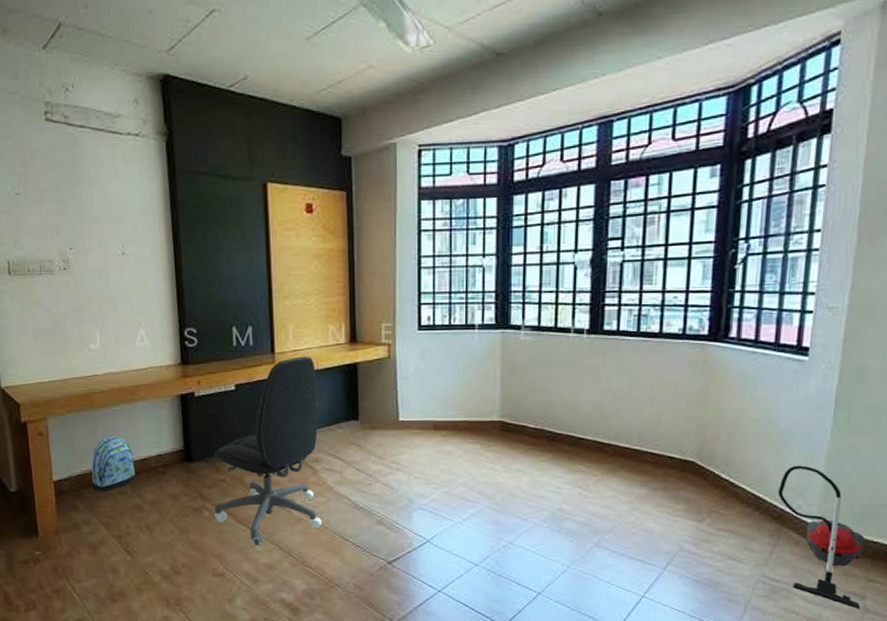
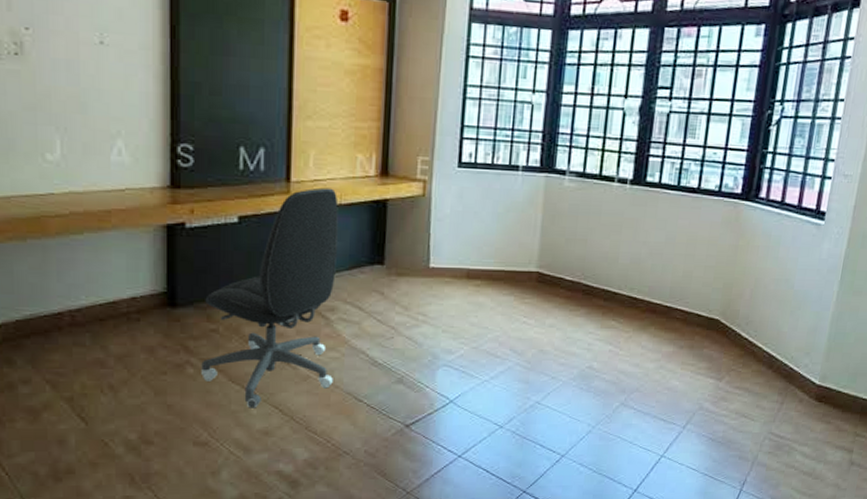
backpack: present [91,436,136,491] -> none [36,272,99,342]
vacuum cleaner: present [778,465,865,609] -> none [789,325,857,462]

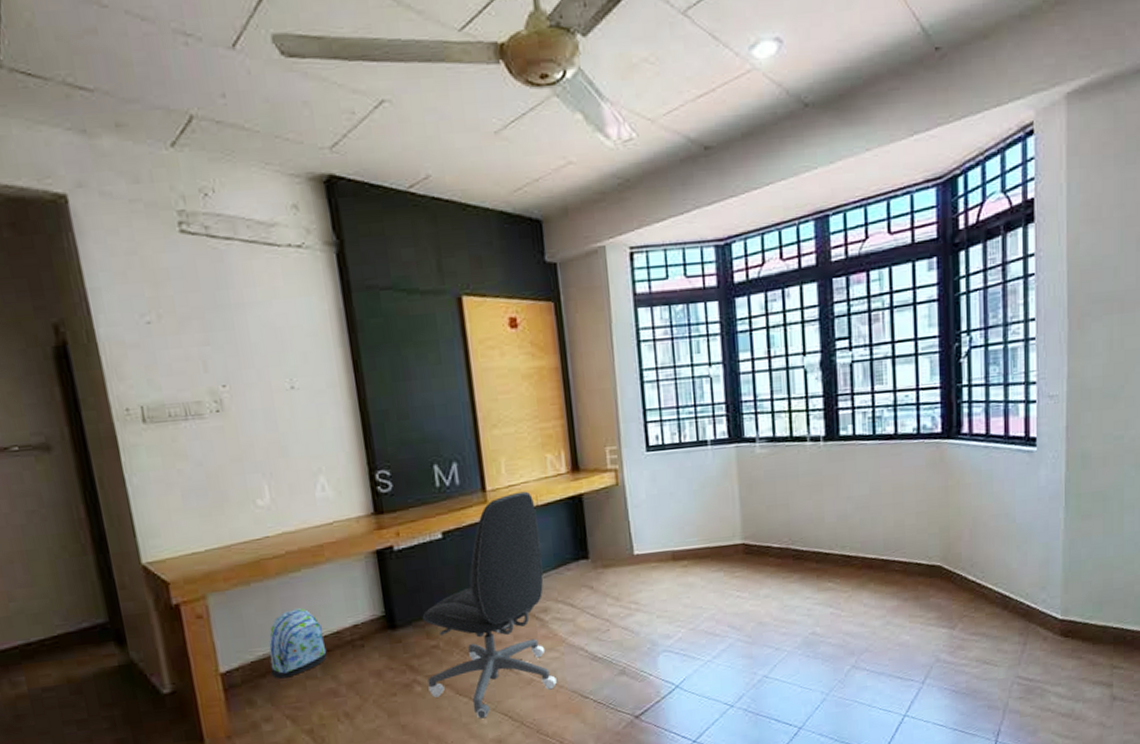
backpack: none [36,272,99,342] -> present [268,608,327,679]

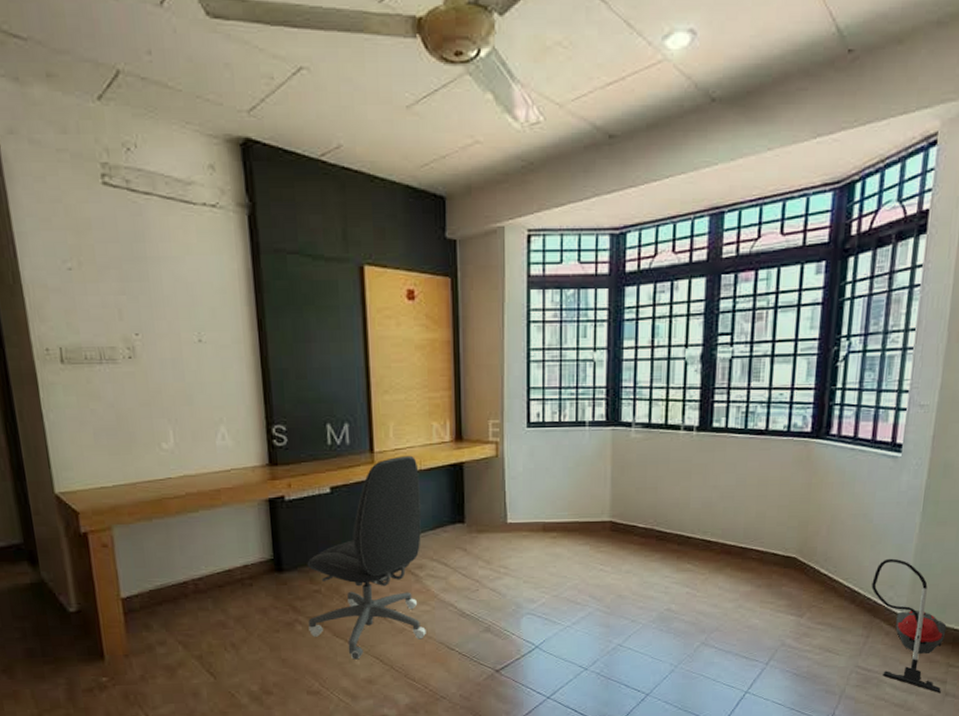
backpack: present [268,608,327,679] -> none [166,546,219,608]
vacuum cleaner: none [1023,557,1108,698] -> present [871,558,947,693]

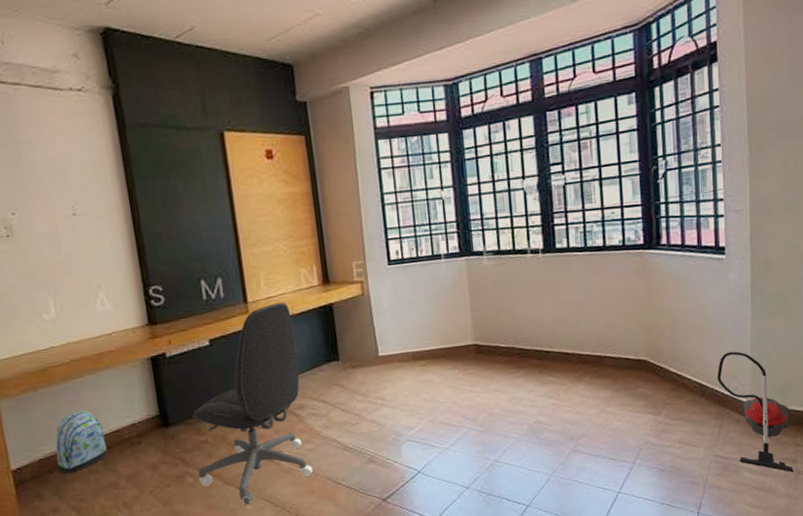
backpack: none [166,546,219,608] -> present [55,410,108,474]

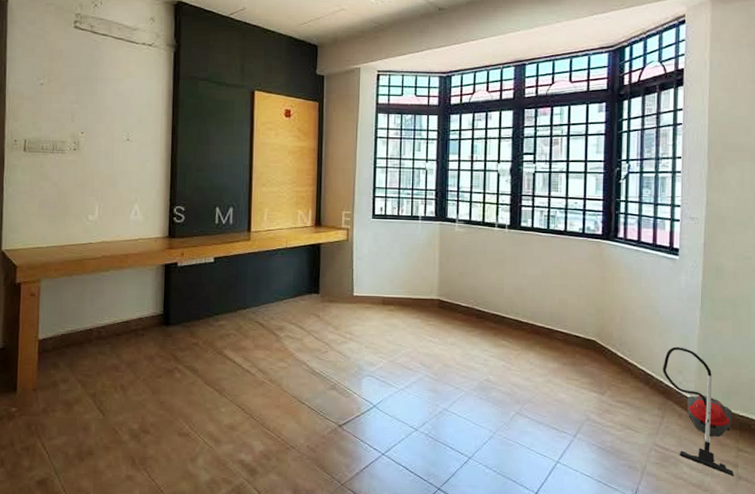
backpack: present [55,410,108,474] -> none [74,299,117,351]
office chair: present [192,302,313,505] -> none [185,235,285,407]

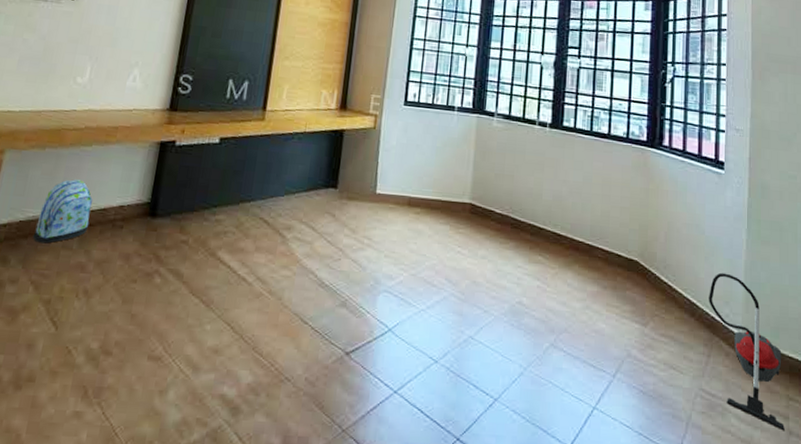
backpack: none [74,299,117,351] -> present [32,179,92,244]

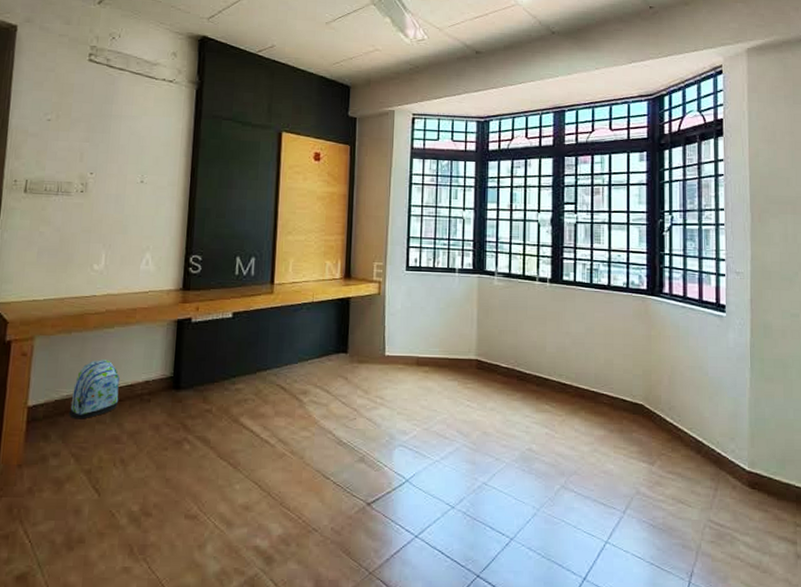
vacuum cleaner: present [709,272,785,431] -> none [714,411,793,555]

